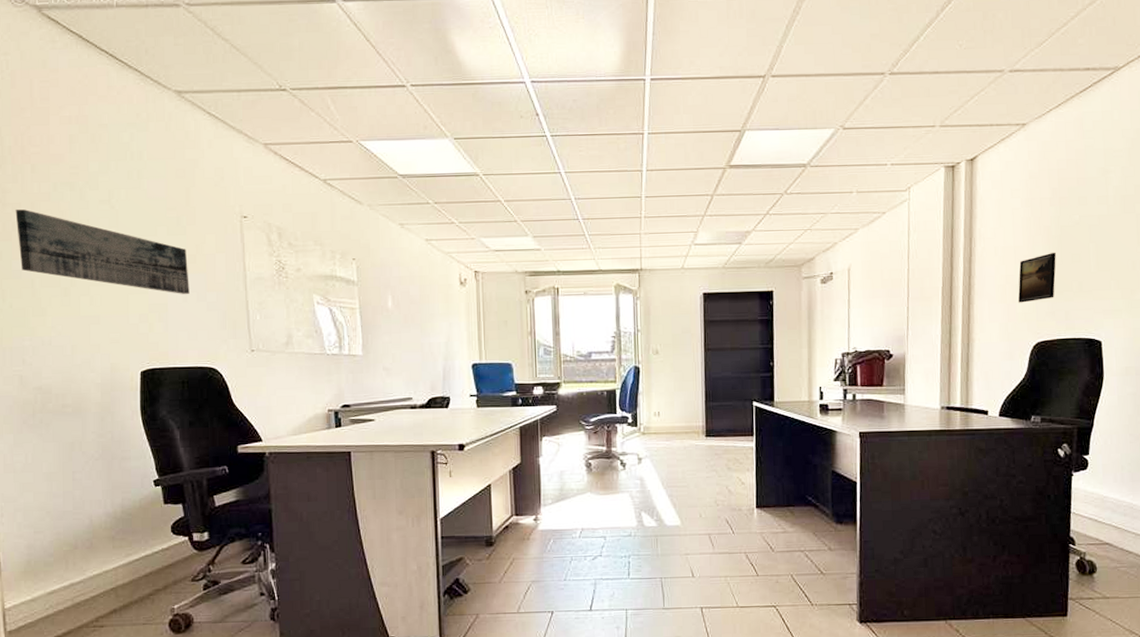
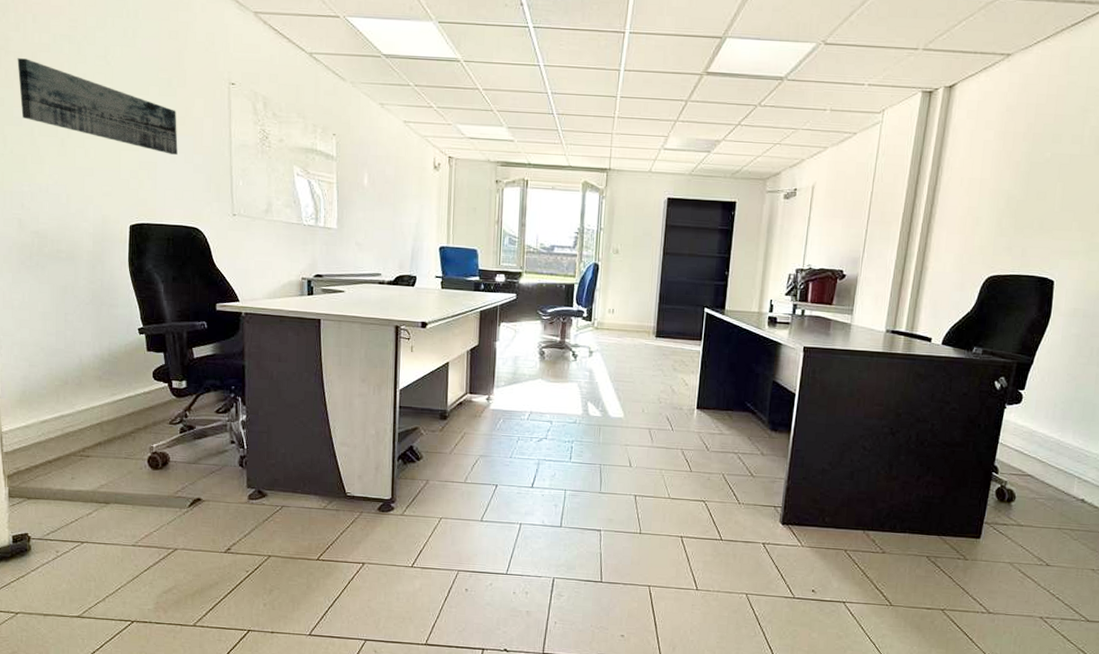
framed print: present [1017,252,1056,303] -> none [976,187,1022,236]

